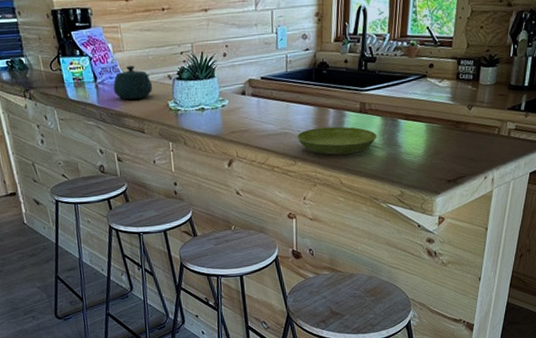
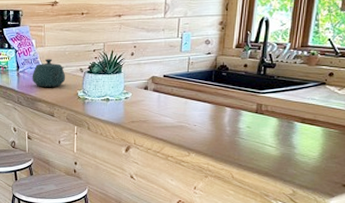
saucer: present [296,126,377,155] -> none [192,124,272,150]

